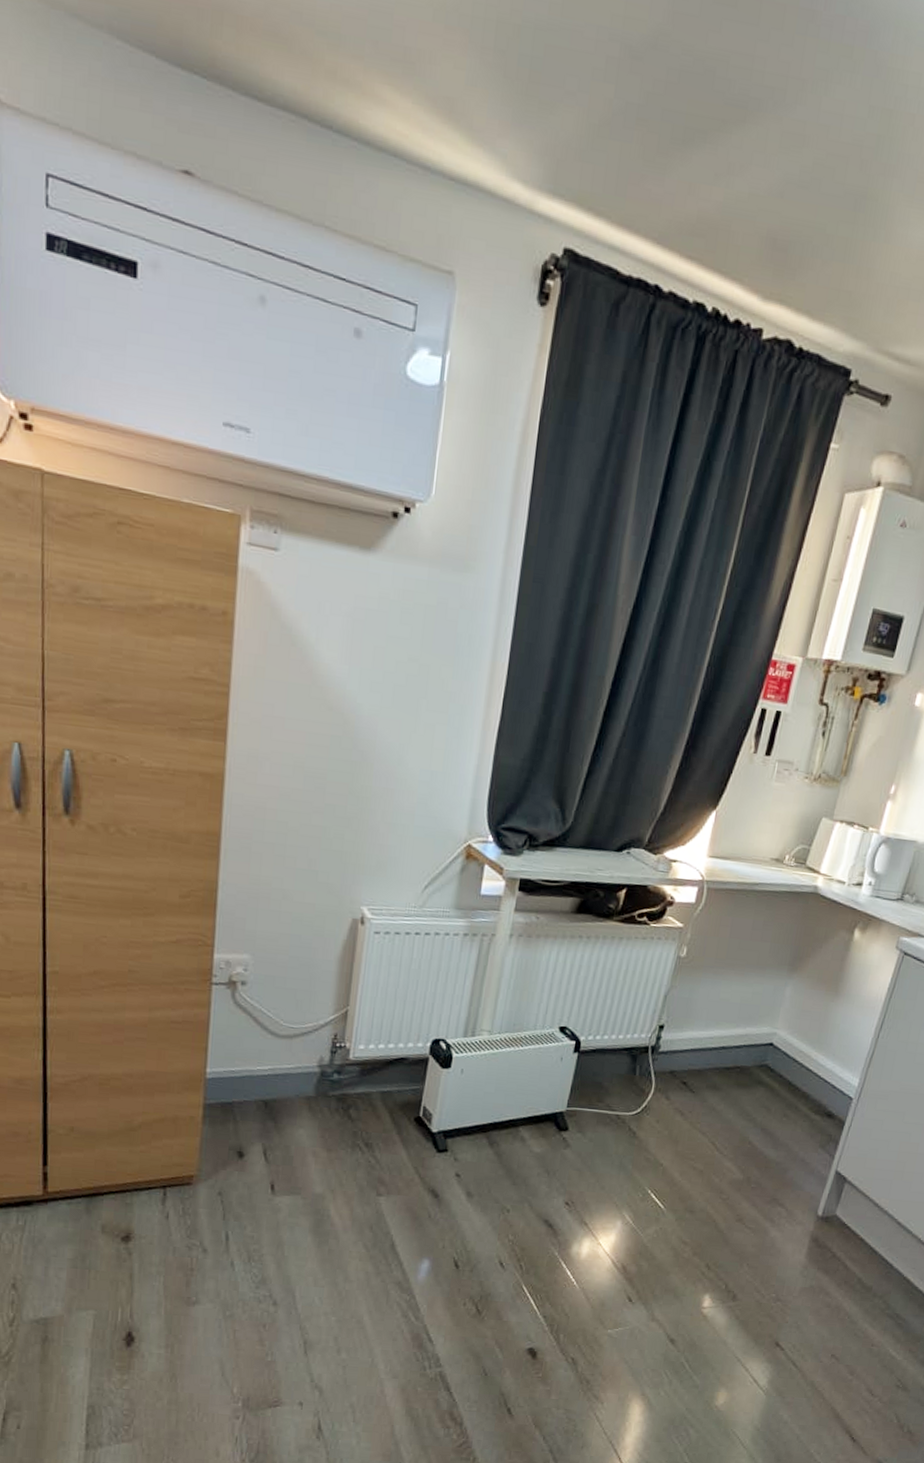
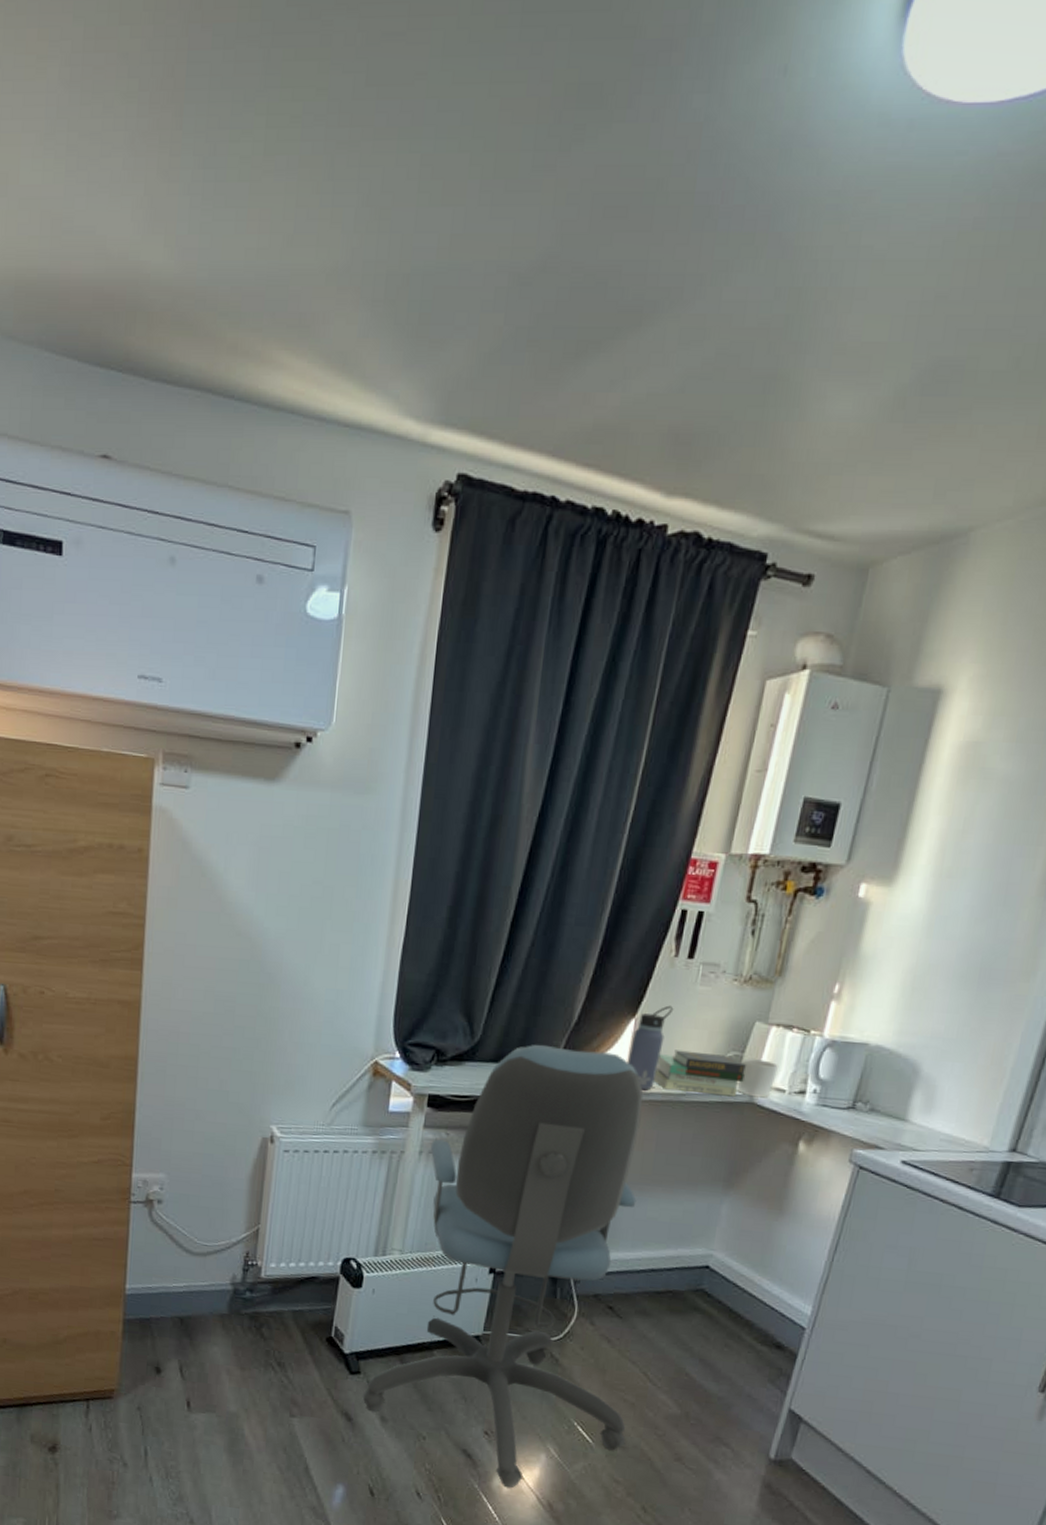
office chair: none [449,832,722,1254] -> present [362,1044,644,1488]
water bottle: none [707,799,751,880] -> present [627,1005,674,1091]
books: none [730,841,812,887] -> present [653,1050,746,1097]
mug: none [803,851,840,889] -> present [736,1058,778,1098]

